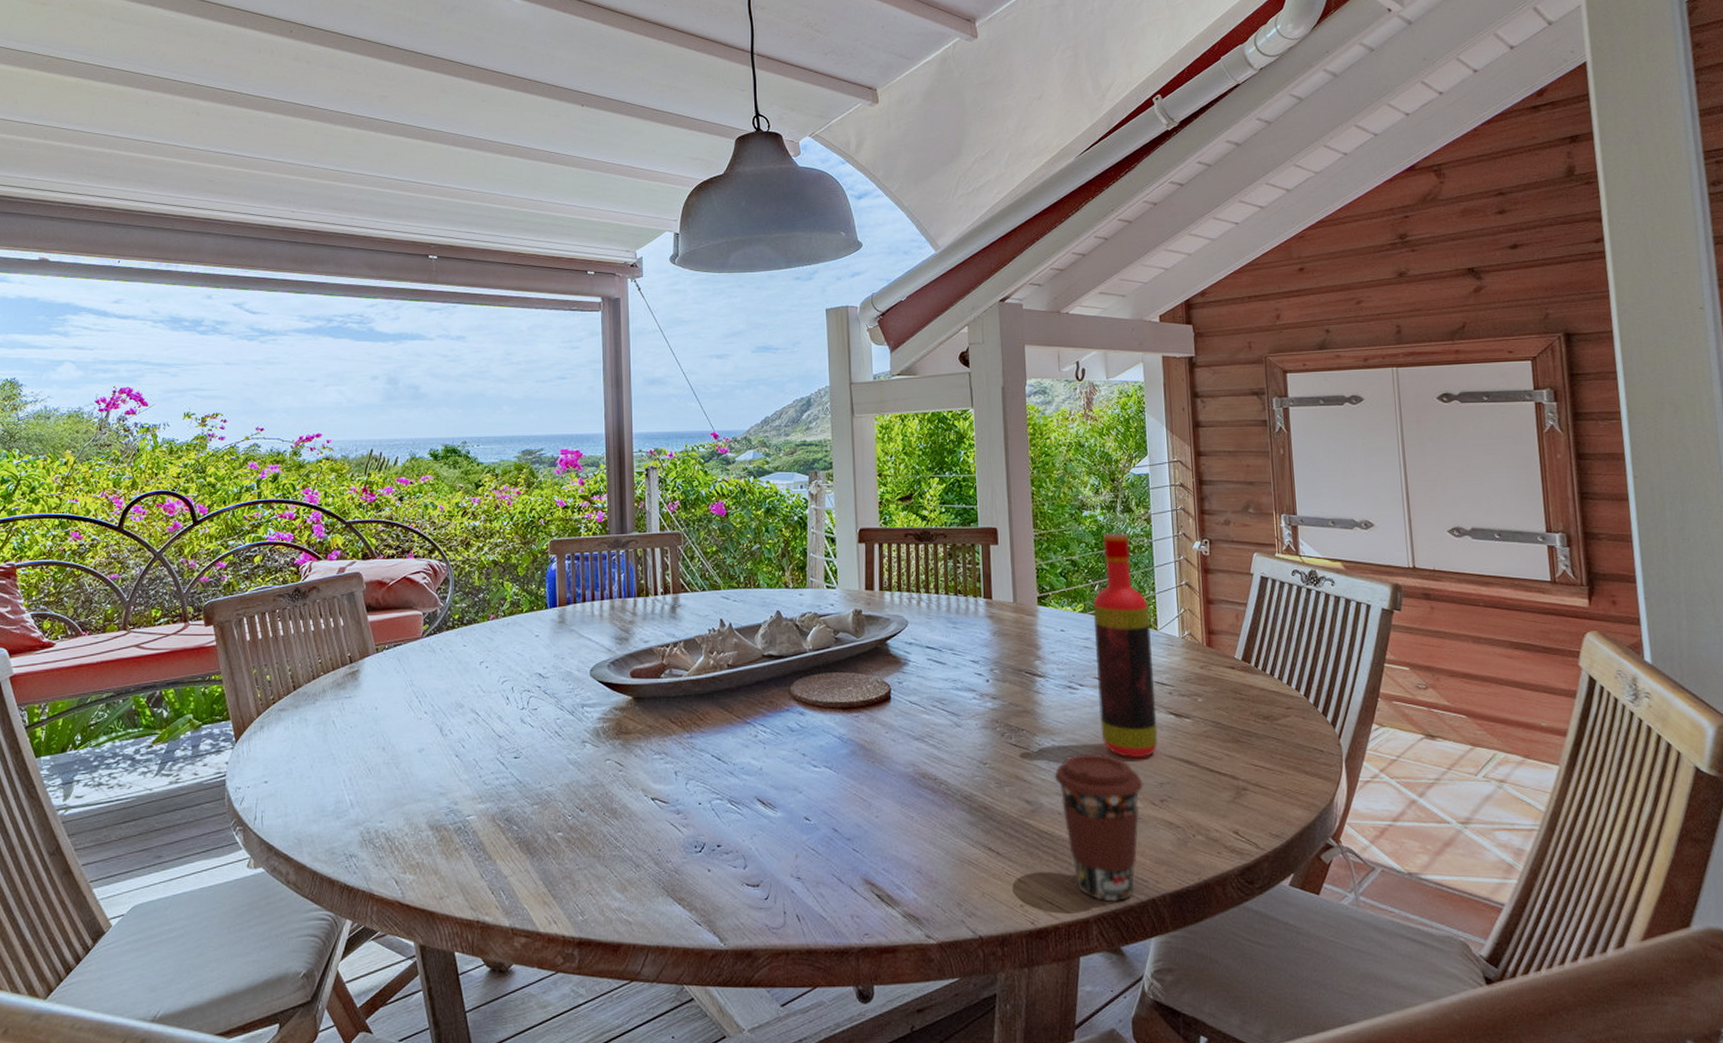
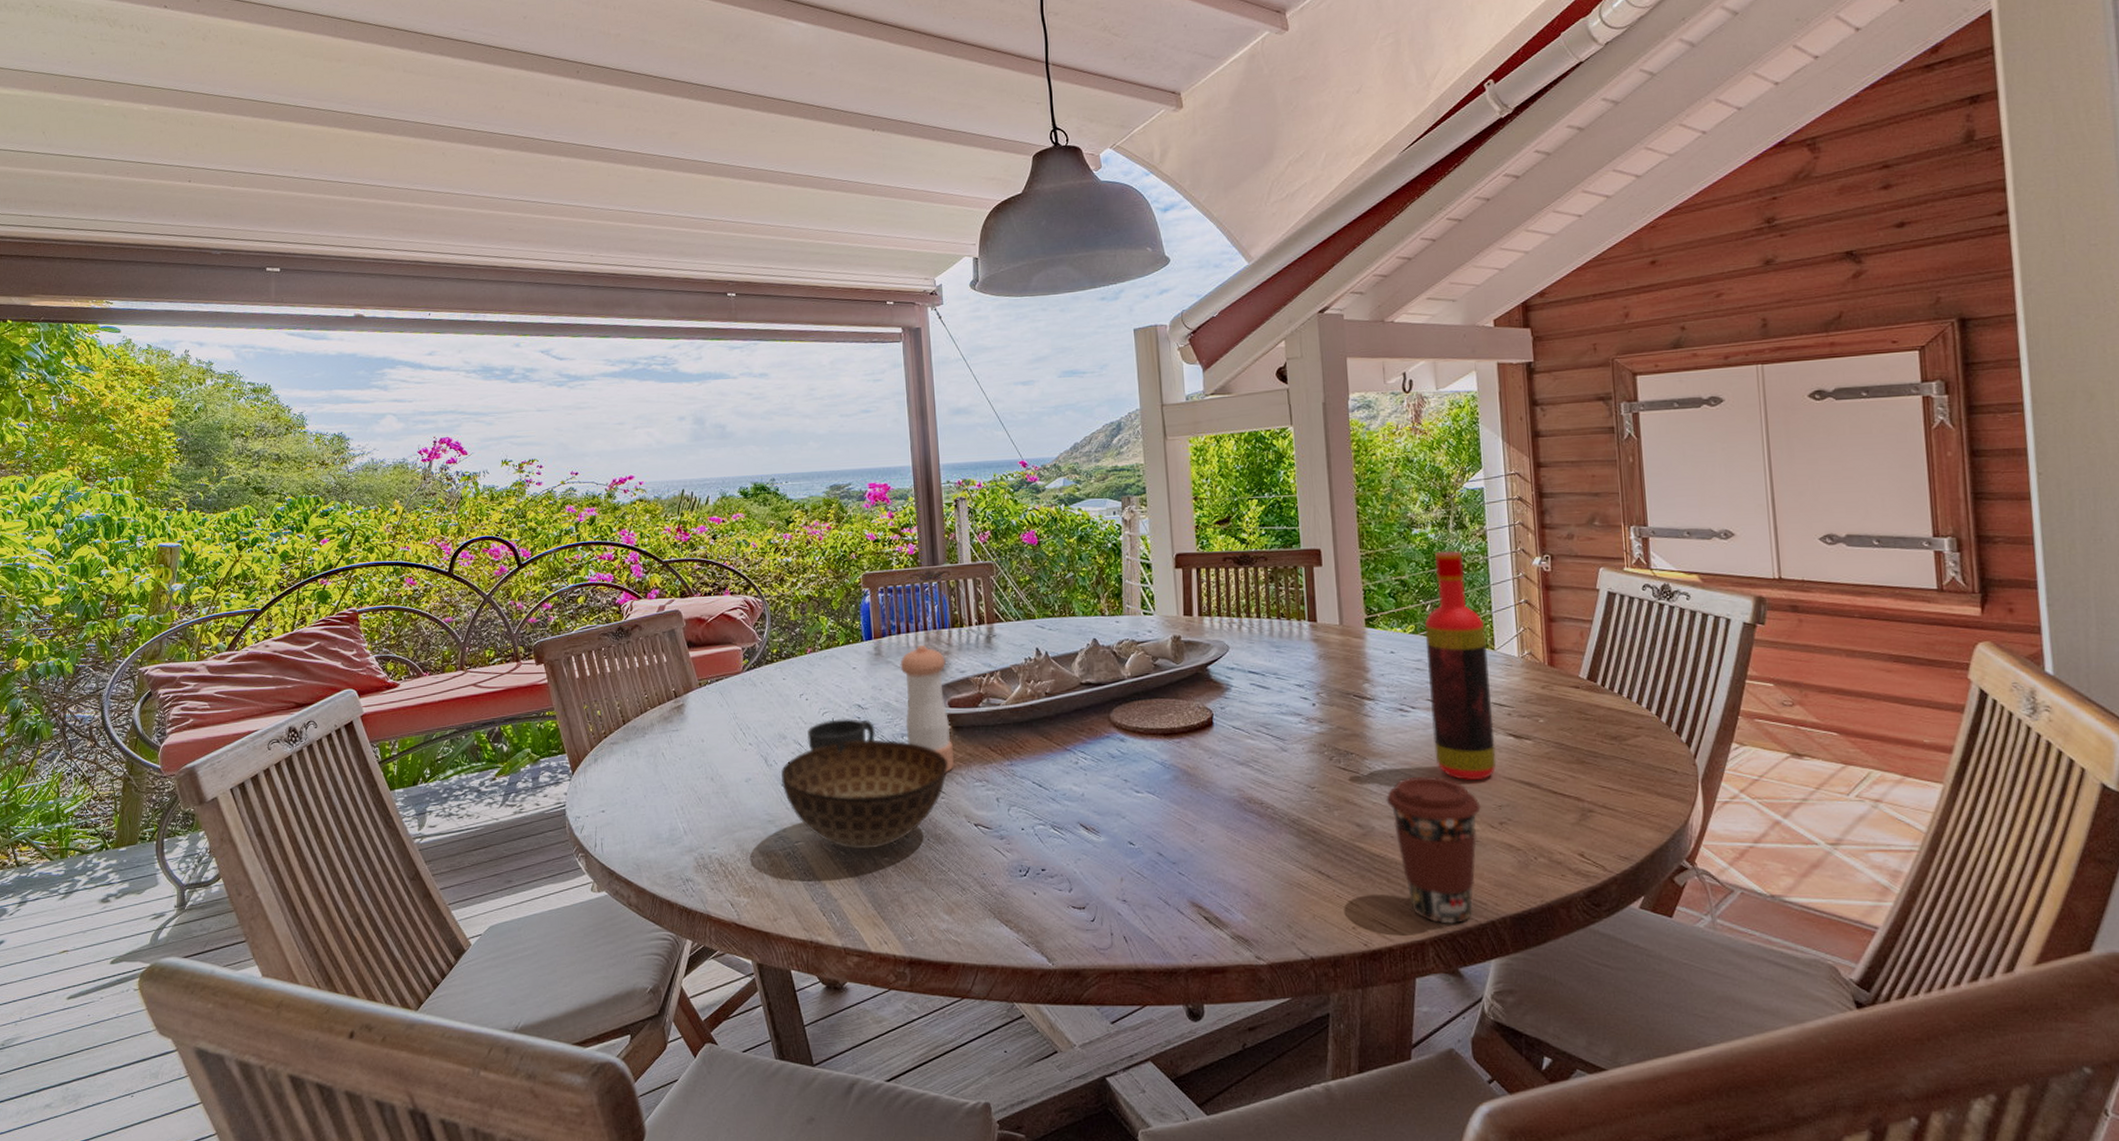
bowl: none [456,709,628,824] -> present [781,739,949,850]
mug: none [486,688,556,723] -> present [807,719,876,753]
pepper shaker: none [583,613,634,744] -> present [900,644,954,772]

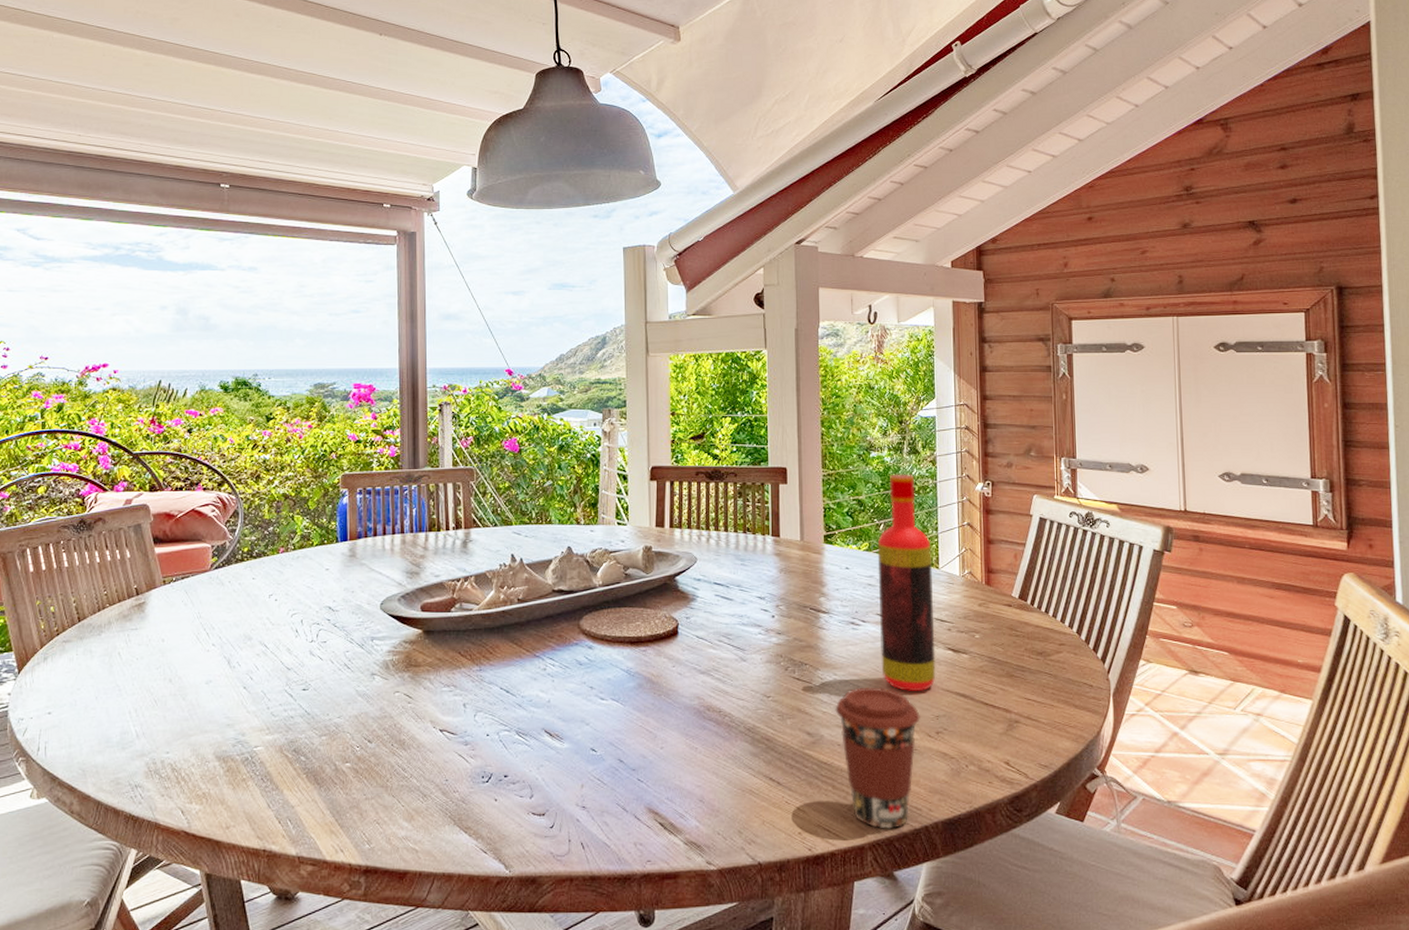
bowl: present [781,739,949,850] -> none [244,642,417,755]
mug: present [807,719,876,753] -> none [274,621,346,656]
pepper shaker: present [900,644,954,772] -> none [374,547,424,677]

